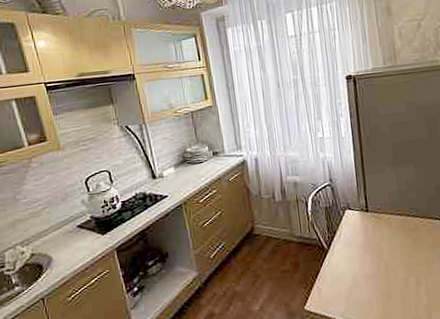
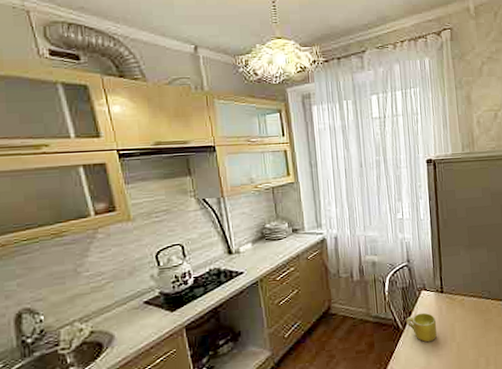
mug: none [331,232,363,262] -> present [406,312,437,343]

